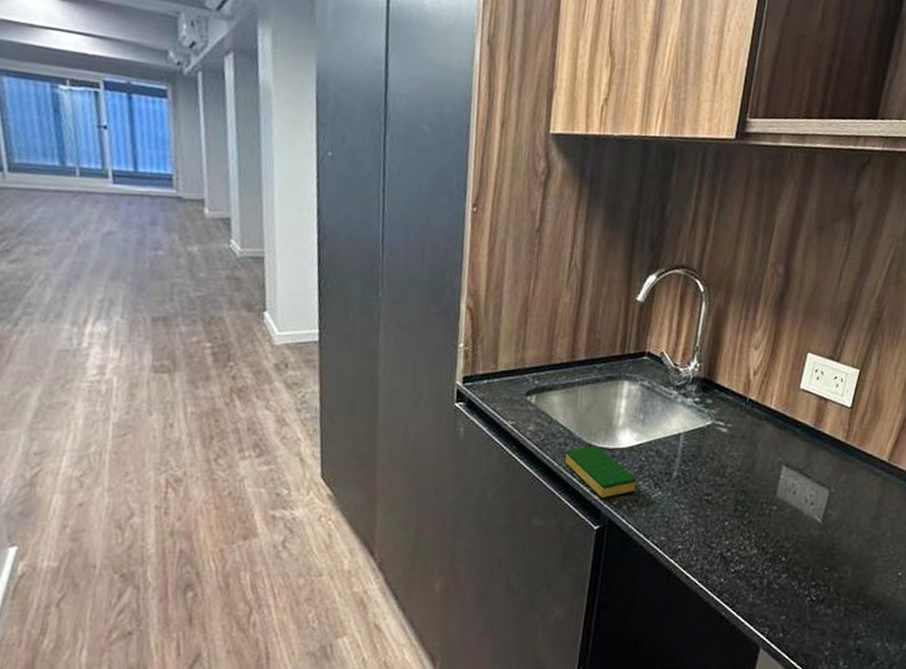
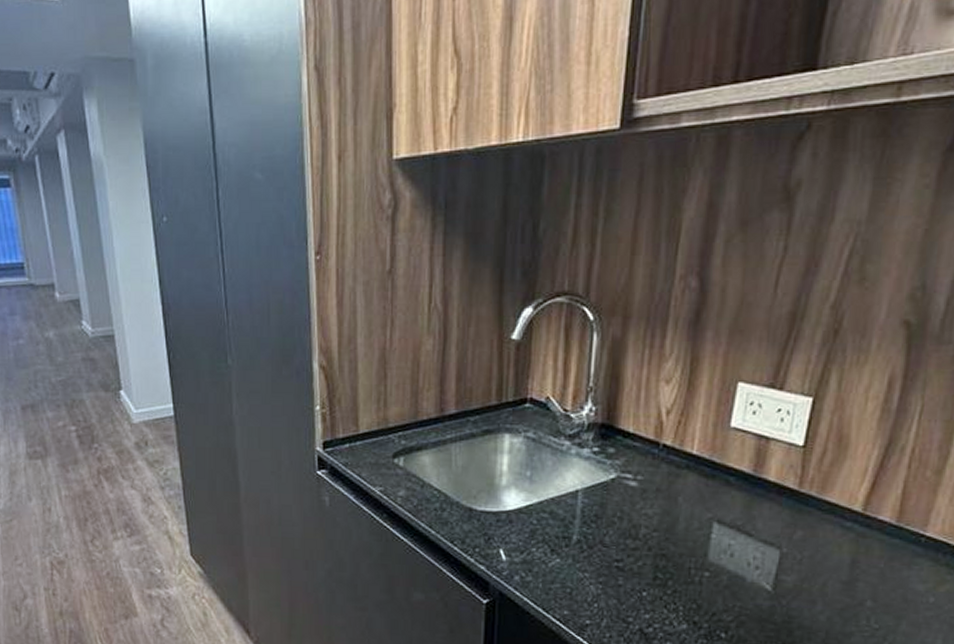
dish sponge: present [564,445,636,498] -> none [442,509,528,568]

